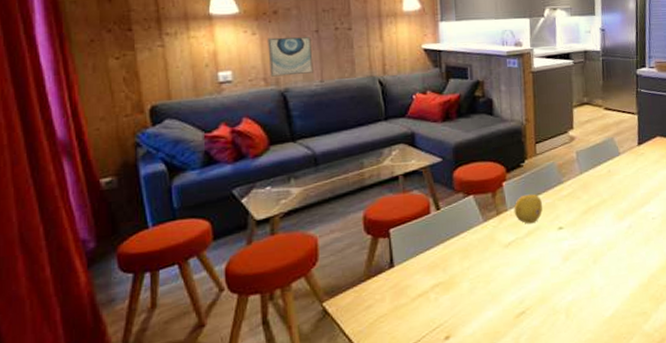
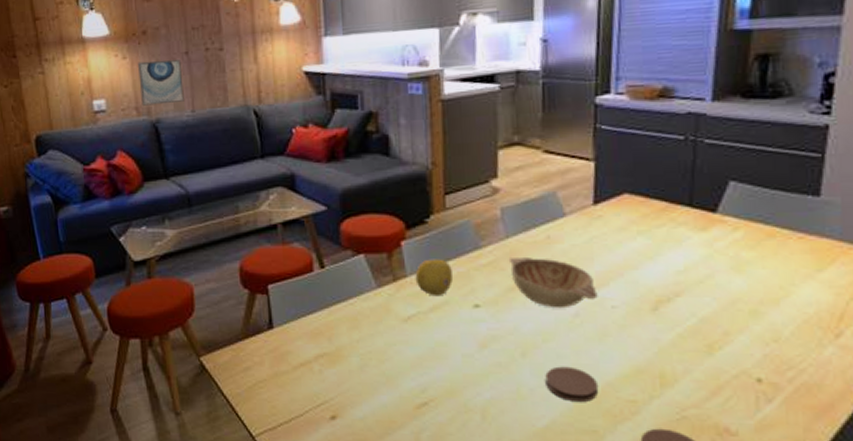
decorative bowl: none [582,187,643,224] -> present [508,258,598,309]
coaster: none [610,266,646,293] -> present [545,366,599,402]

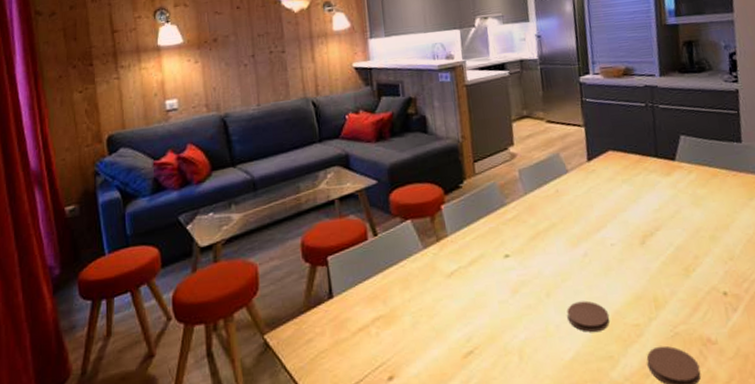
wall art: present [138,60,184,106] -> none [209,62,251,103]
fruit: present [415,259,453,297] -> none [454,217,486,251]
decorative bowl: present [508,258,598,309] -> none [528,209,600,251]

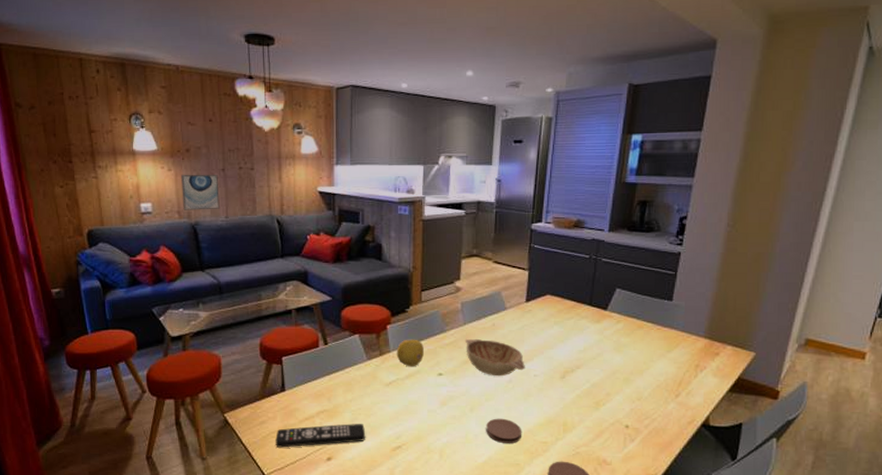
wall art: none [209,62,251,103] -> present [181,174,220,210]
remote control: none [326,328,431,371] -> present [275,424,366,448]
fruit: none [454,217,486,251] -> present [396,339,424,367]
decorative bowl: none [528,209,600,251] -> present [464,339,525,377]

